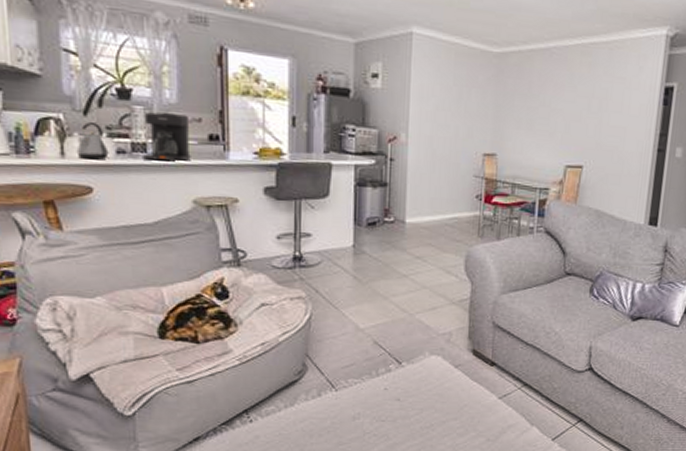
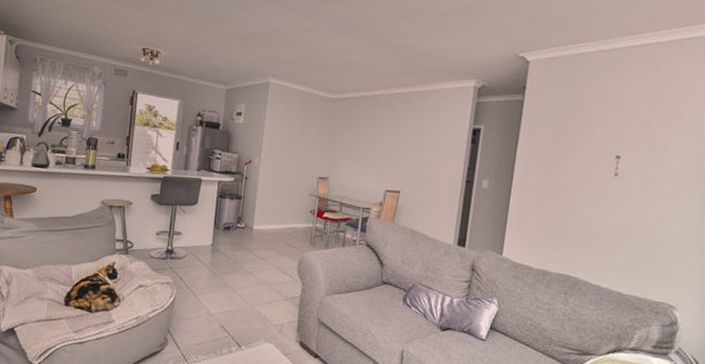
coffee maker: present [143,112,191,162] -> none [72,136,106,173]

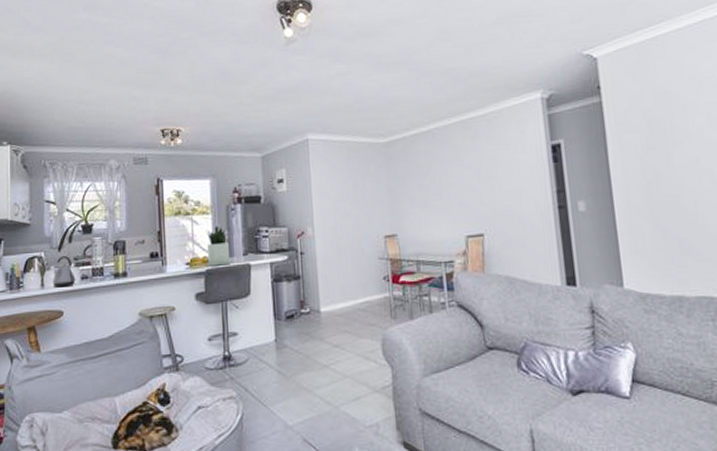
planter: none [164,143,187,176] -> present [206,227,232,267]

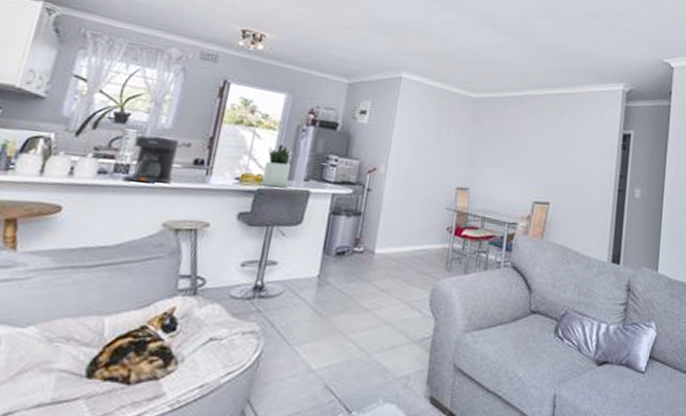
kettle: present [52,256,76,288] -> none [56,142,91,180]
coffee maker: none [101,239,137,282] -> present [123,135,179,184]

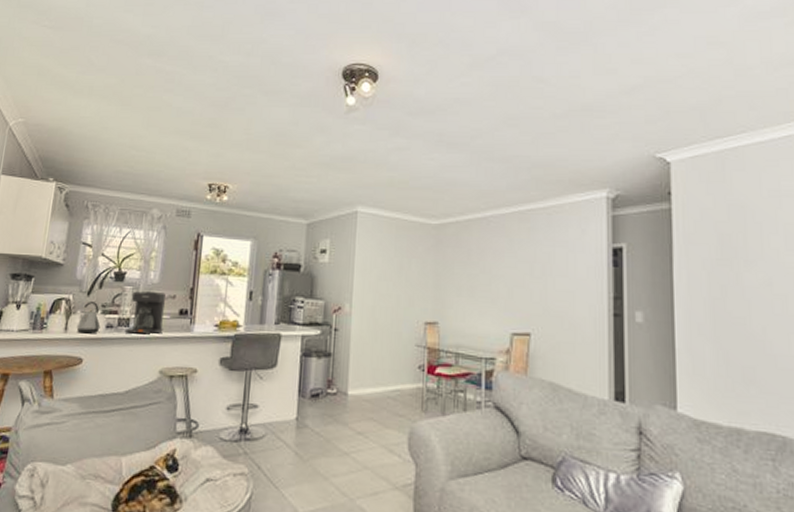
kettle: none [56,142,91,180] -> present [76,302,101,334]
planter: present [258,146,292,188] -> none [235,291,263,332]

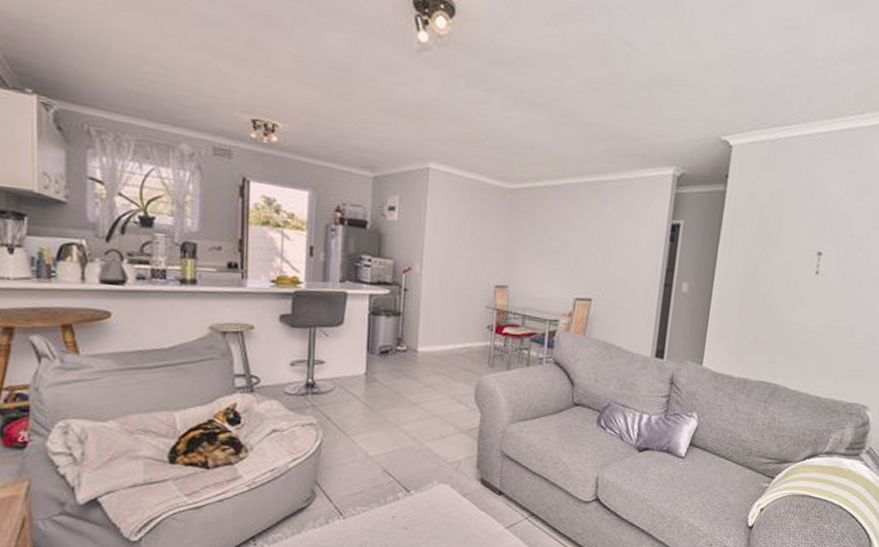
coffee maker: present [125,291,166,335] -> none [162,239,209,289]

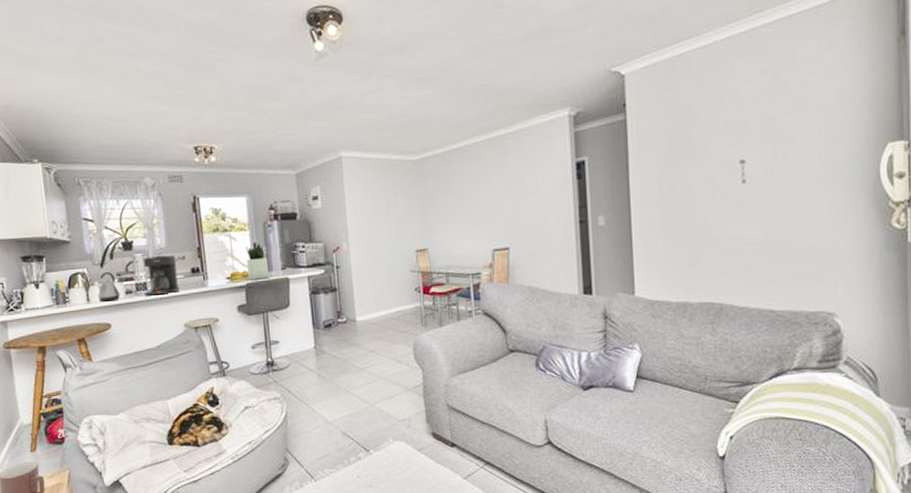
coffee maker: none [162,239,209,289] -> present [143,255,180,296]
planter: none [295,247,326,290] -> present [244,243,271,281]

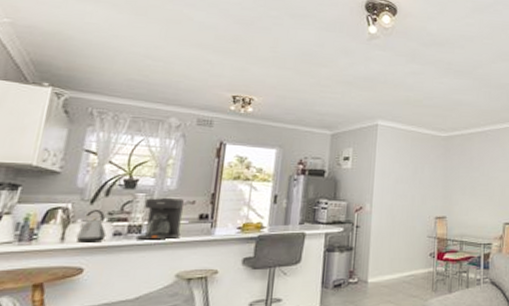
planter: present [244,243,271,281] -> none [259,195,287,232]

